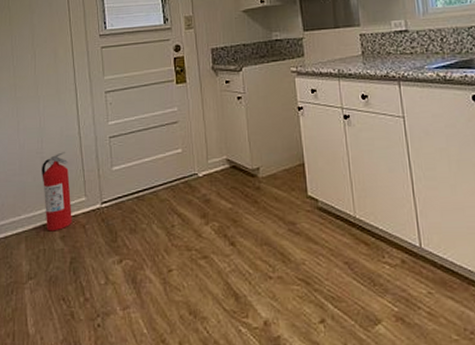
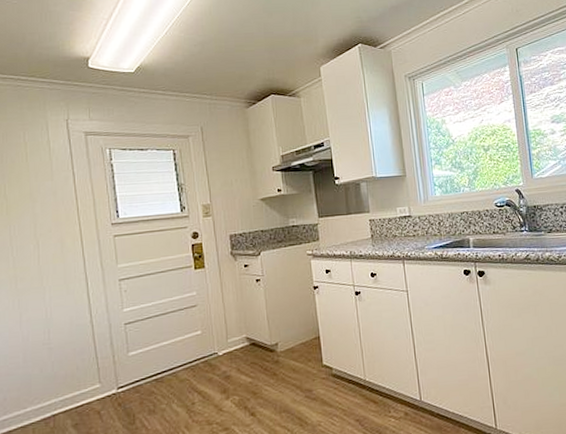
fire extinguisher: present [42,152,72,231] -> none [50,341,86,421]

